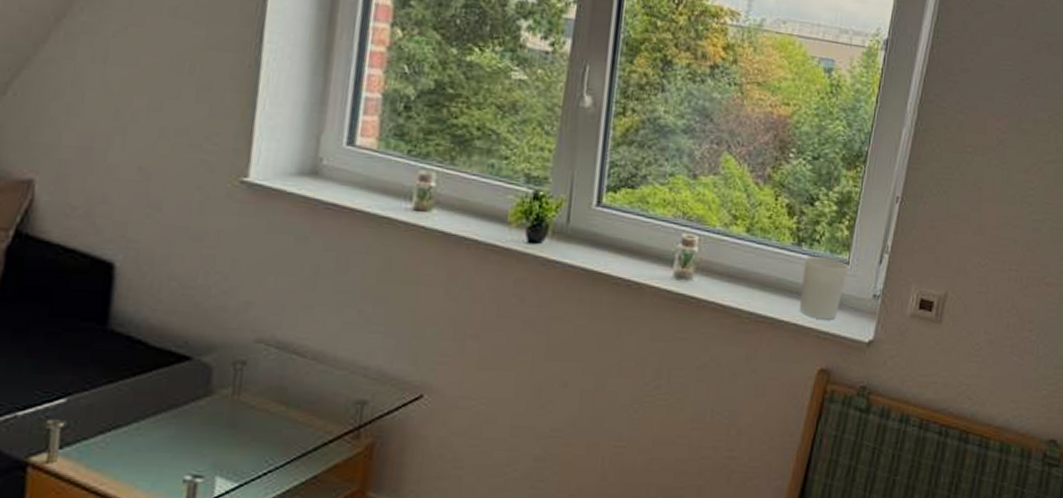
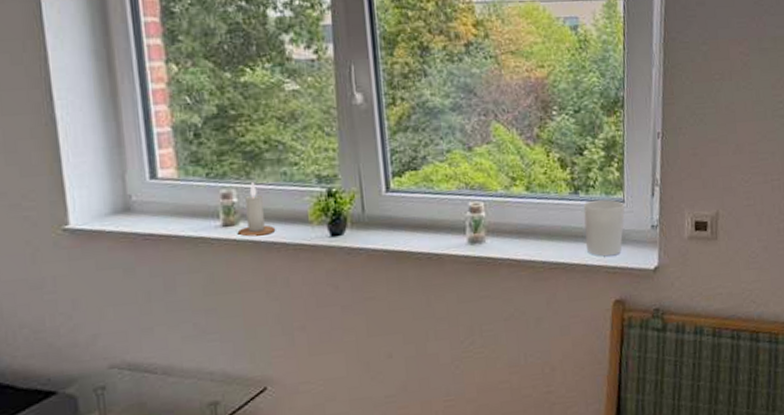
candle: none [428,169,470,228] -> present [237,182,276,237]

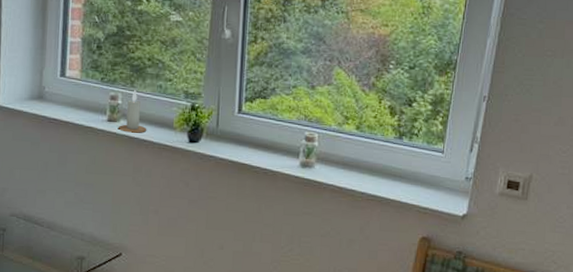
candle holder: present [583,199,625,257] -> none [402,146,444,198]

